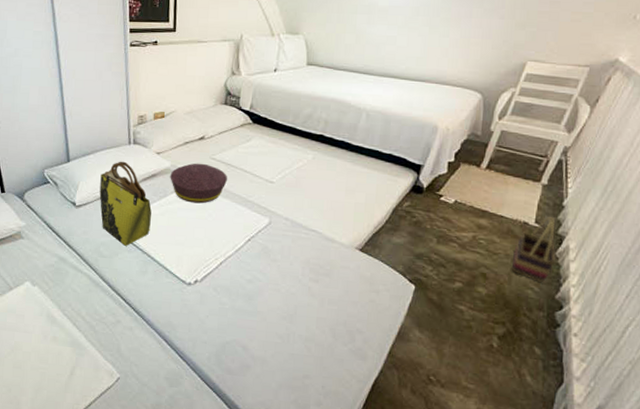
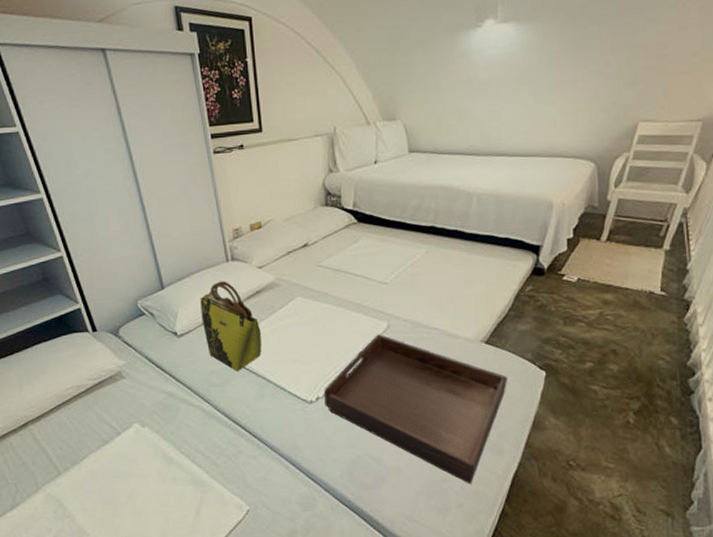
cushion: present [170,163,228,204] -> none [276,272,339,316]
serving tray: none [202,229,378,385] -> present [324,334,508,484]
basket: present [511,216,556,283] -> none [640,282,685,352]

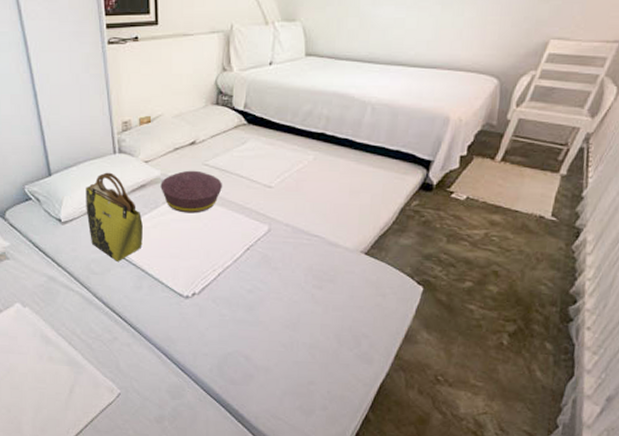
cushion: none [276,272,339,316] -> present [160,170,223,213]
serving tray: present [324,334,508,484] -> none [200,237,385,389]

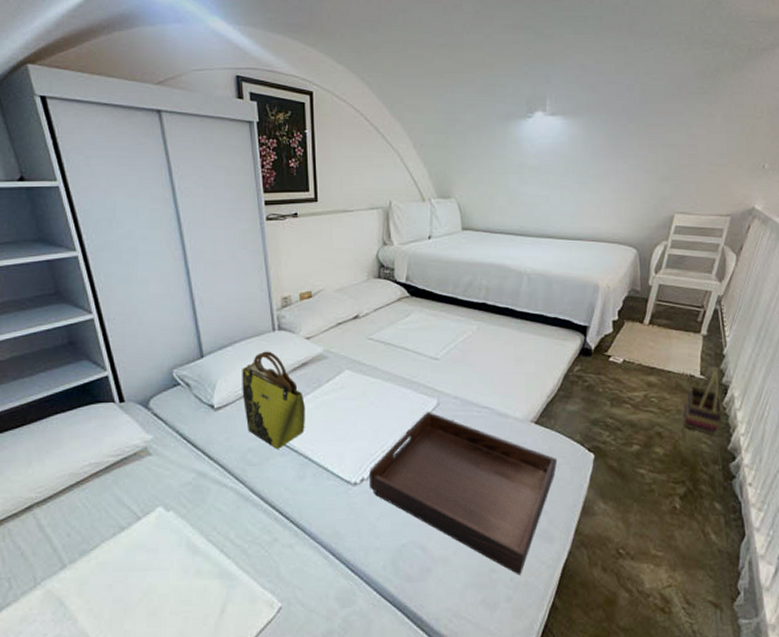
cushion: present [160,170,223,213] -> none [323,345,389,391]
serving tray: none [200,237,385,389] -> present [369,412,558,575]
basket: none [524,208,573,278] -> present [683,366,724,436]

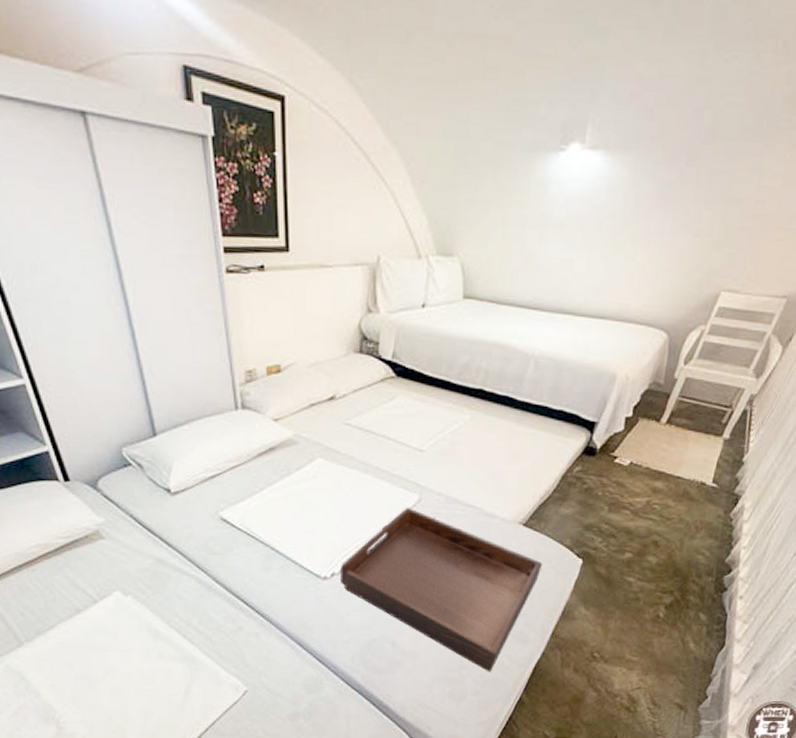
tote bag: present [242,351,305,449] -> none [201,432,272,539]
basket: present [683,366,724,436] -> none [684,474,733,547]

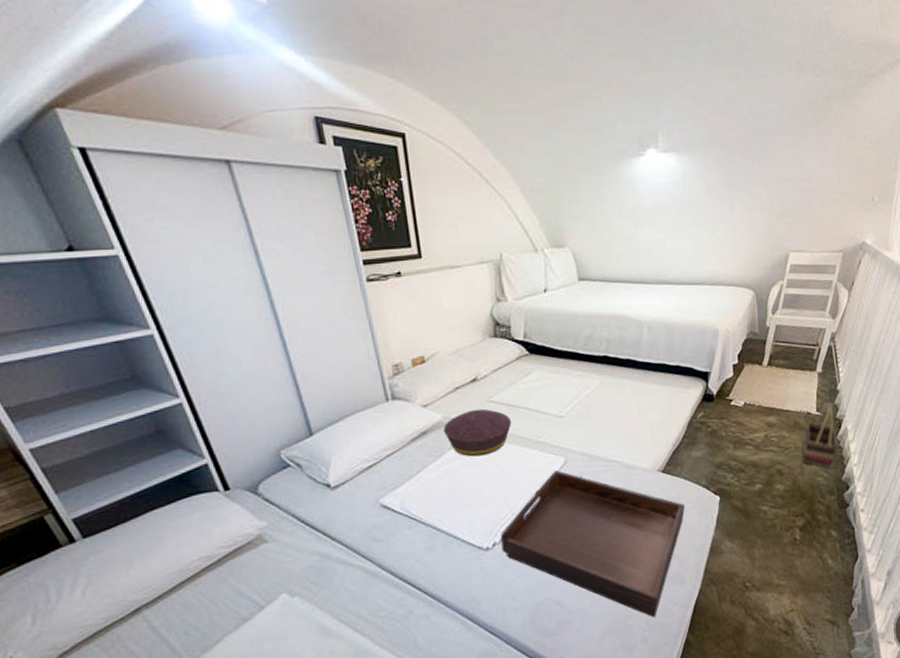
cushion: none [293,430,368,481] -> present [443,408,512,457]
basket: none [684,474,733,547] -> present [801,402,838,469]

